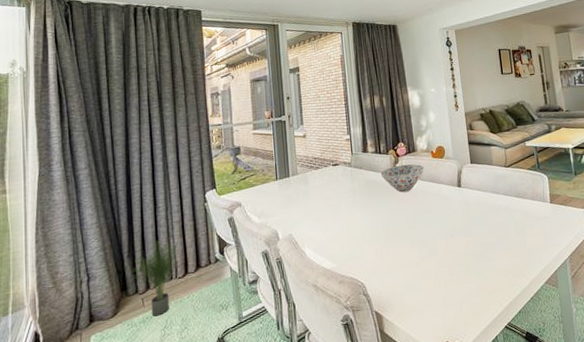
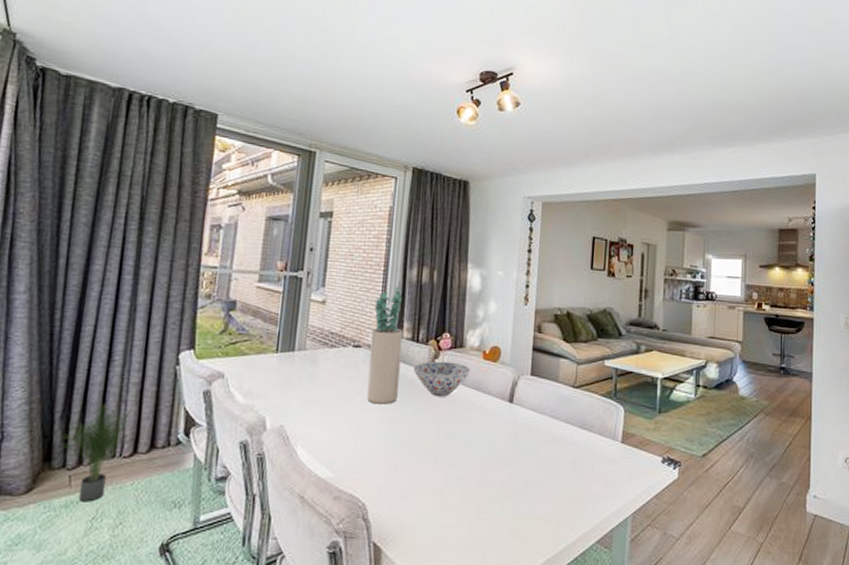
vase: none [343,110,373,206] -> present [366,281,403,404]

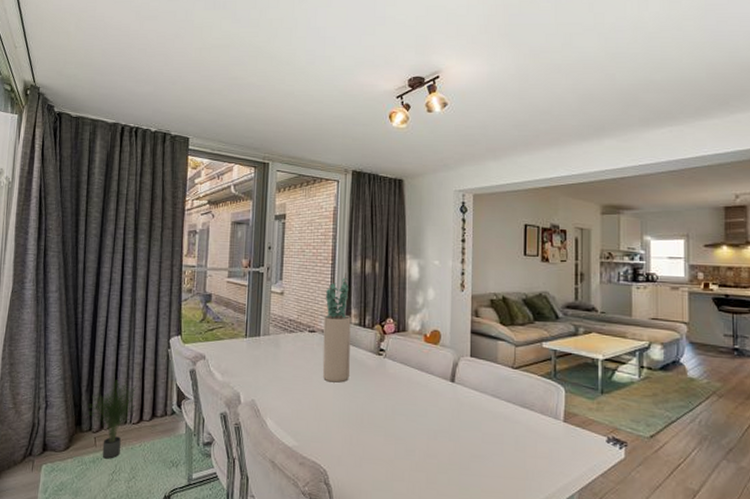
bowl: present [413,361,471,397] -> none [362,344,414,376]

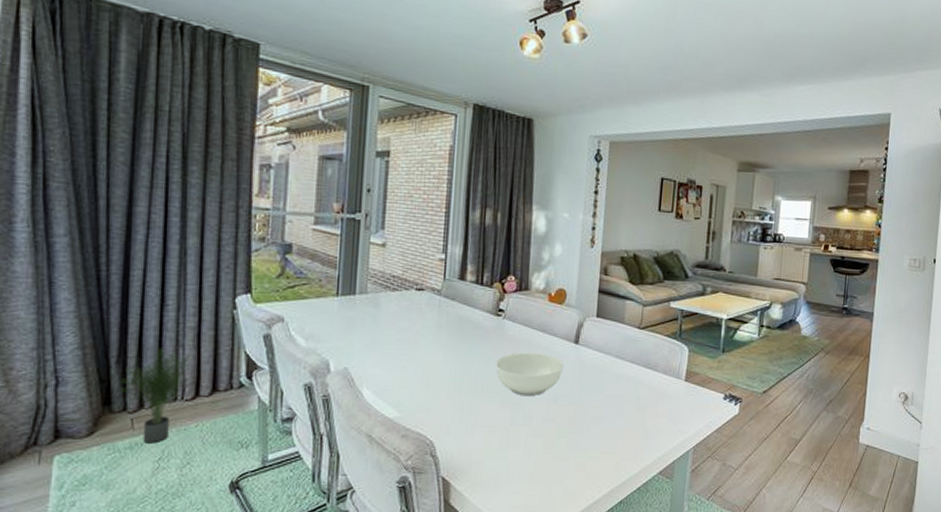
vase: present [322,273,351,383] -> none [431,223,467,347]
bowl: none [378,389,441,431] -> present [495,352,563,395]

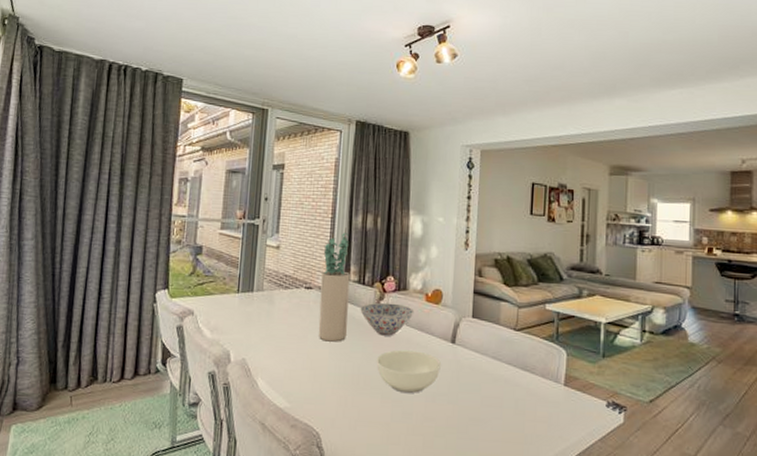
potted plant: present [121,348,193,444] -> none [64,335,120,420]
vase: none [431,223,467,347] -> present [318,227,350,342]
bowl: none [478,303,537,339] -> present [360,302,415,336]

